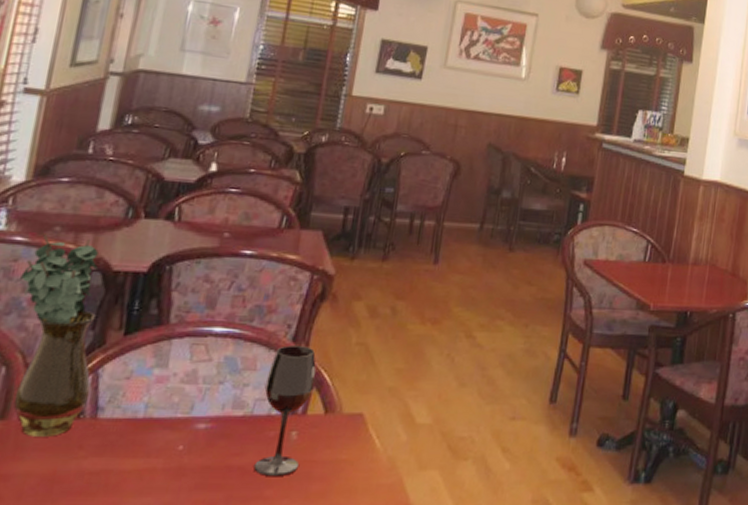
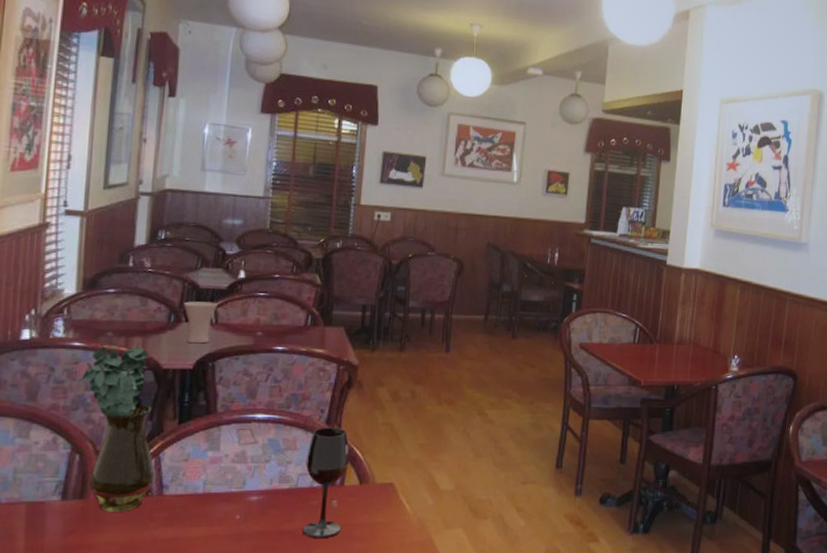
cup: none [143,195,183,244] -> present [183,301,218,344]

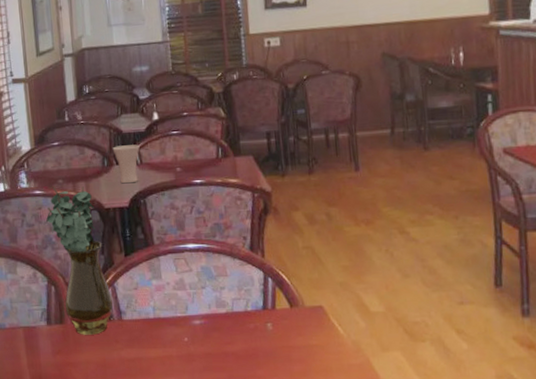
wine glass: present [302,428,349,539] -> none [237,253,280,360]

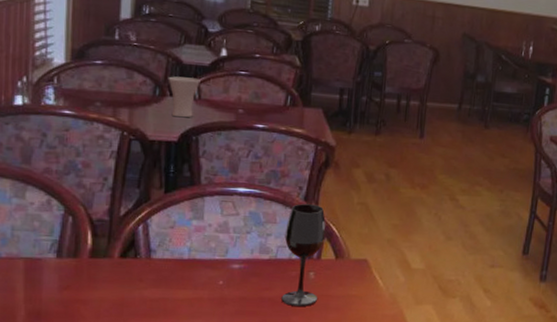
vase: present [46,186,114,335] -> none [73,109,143,272]
wine glass: none [237,253,280,360] -> present [281,204,326,307]

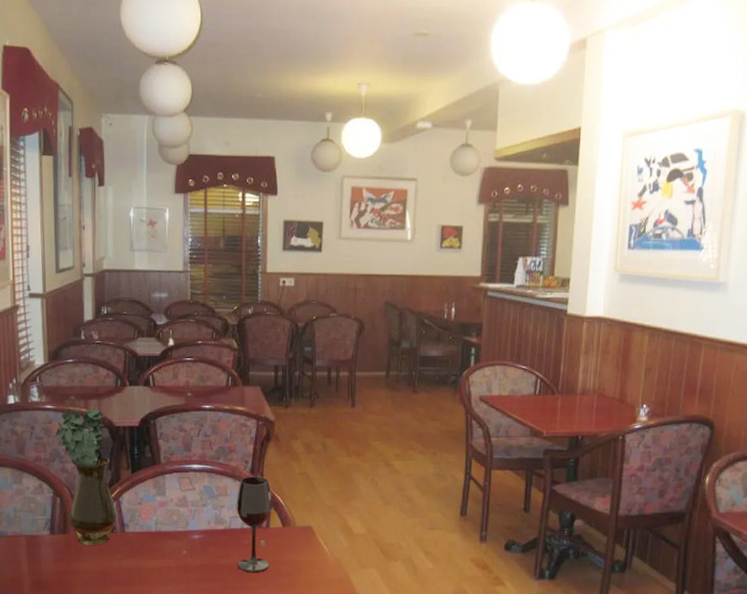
vase: none [73,109,143,272] -> present [56,403,117,545]
cup: present [168,76,201,118] -> none [126,368,154,404]

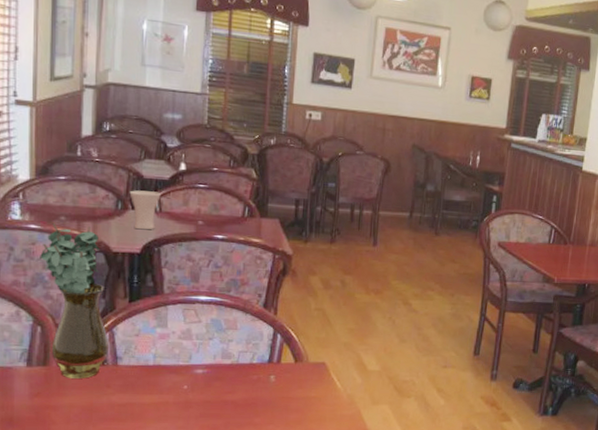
cup: none [126,368,154,404] -> present [129,190,161,230]
wine glass: present [236,477,272,573] -> none [244,310,285,409]

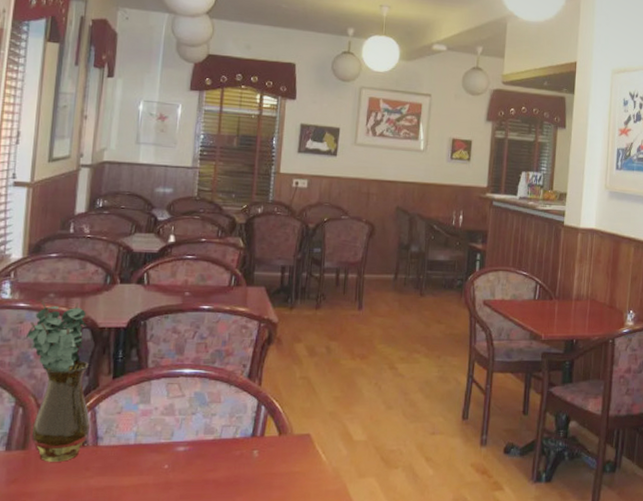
cup: present [129,190,161,230] -> none [118,264,149,304]

